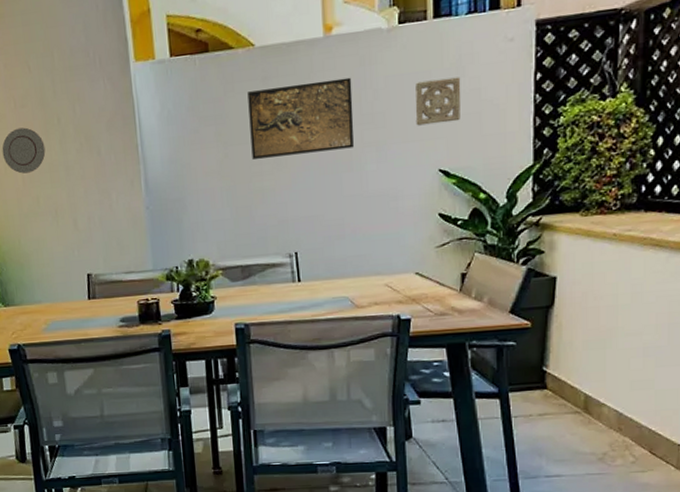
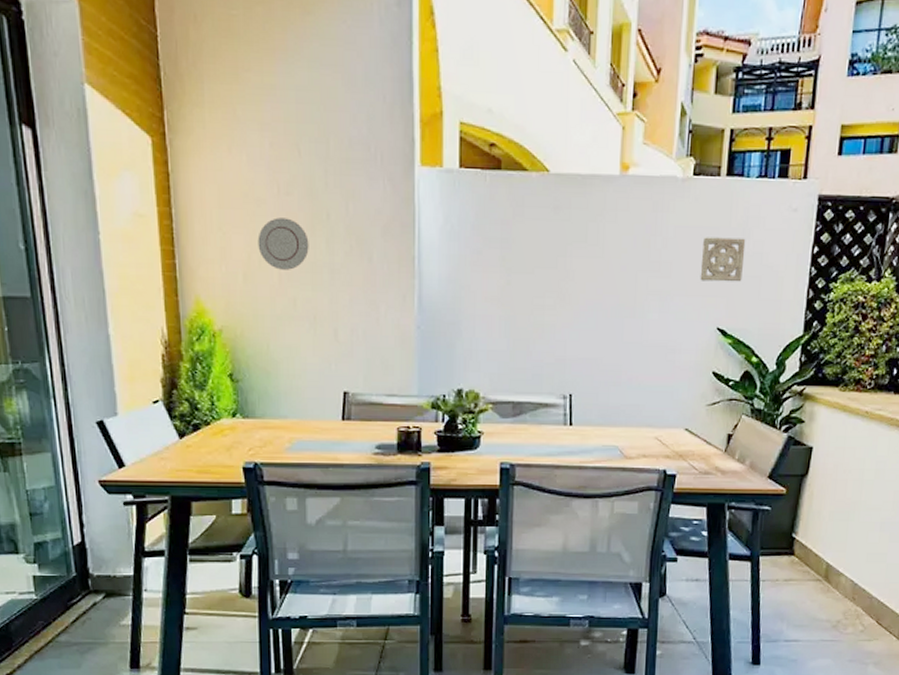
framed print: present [247,77,354,159] -> none [535,218,643,294]

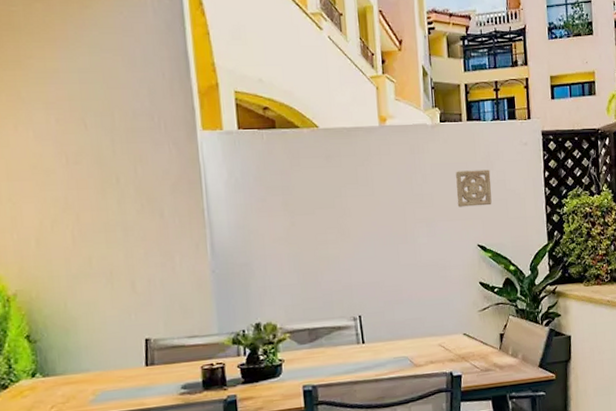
decorative plate: present [257,217,309,270] -> none [48,184,101,232]

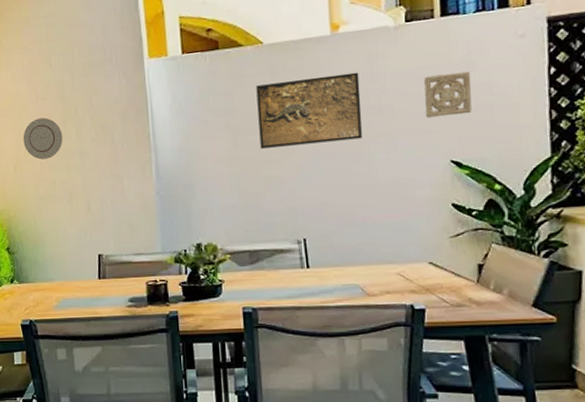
decorative plate: none [48,184,101,232] -> present [23,117,63,160]
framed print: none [312,162,408,229] -> present [256,72,363,149]

